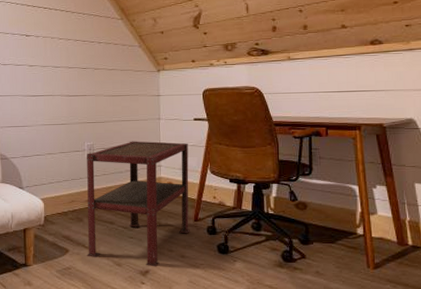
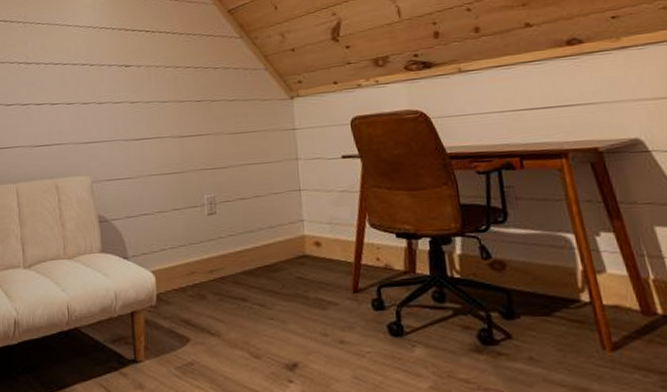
side table: present [87,141,190,267] -> none [207,188,349,358]

